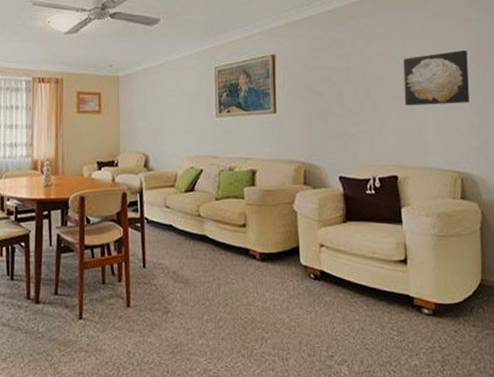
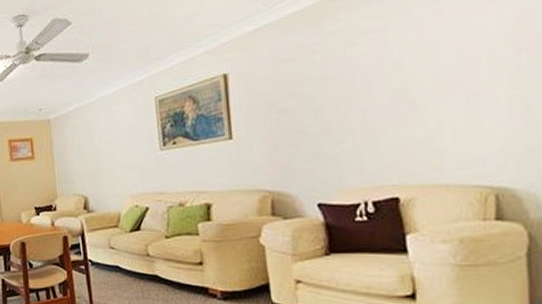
wall art: present [403,50,469,106] -> none [403,32,507,113]

